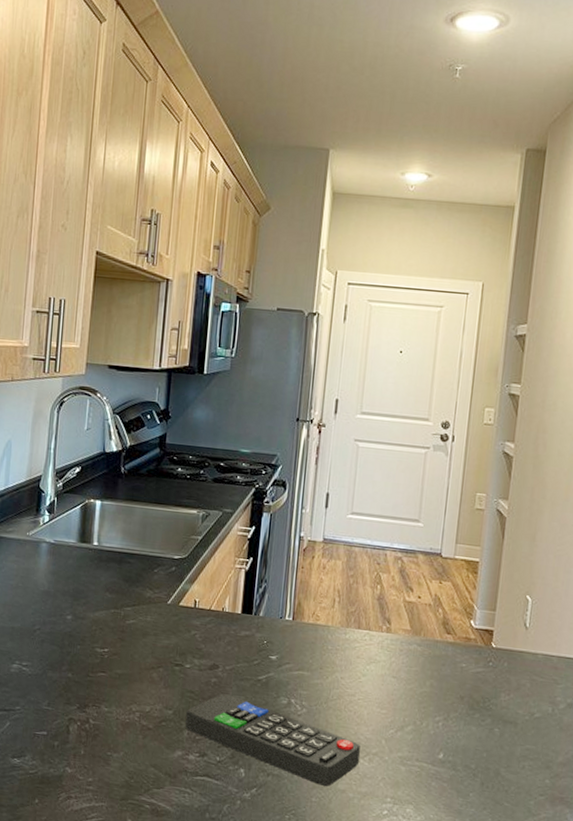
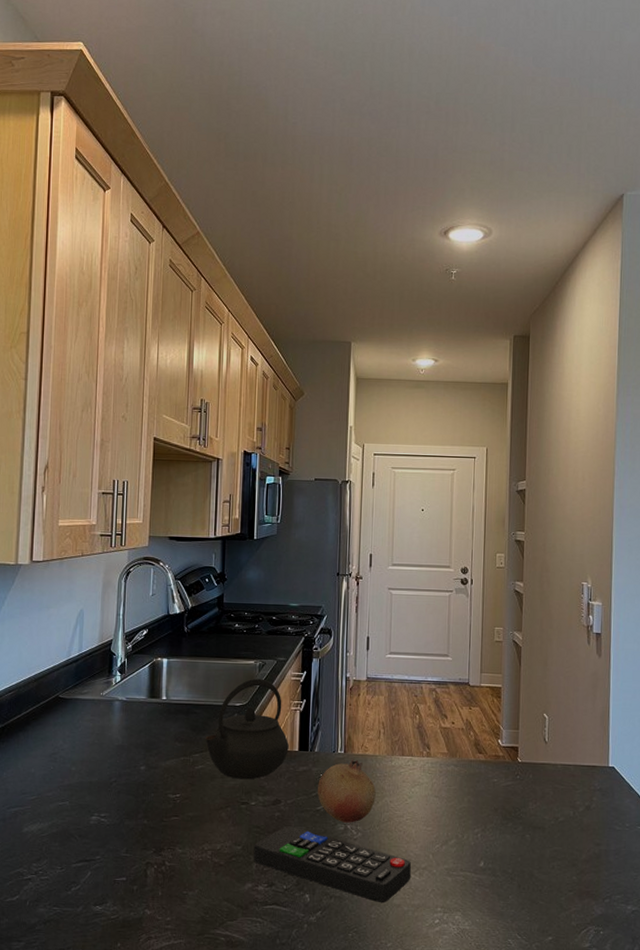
kettle: none [138,530,231,640] -> present [205,678,289,780]
fruit: none [260,628,326,697] -> present [318,759,376,823]

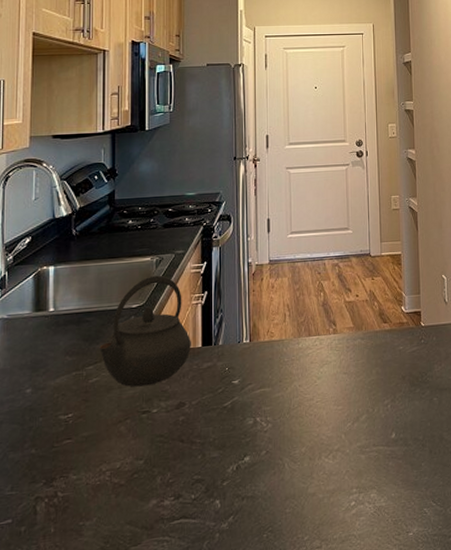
remote control: present [254,826,411,902] -> none [158,429,324,495]
fruit: present [318,759,376,823] -> none [224,347,284,416]

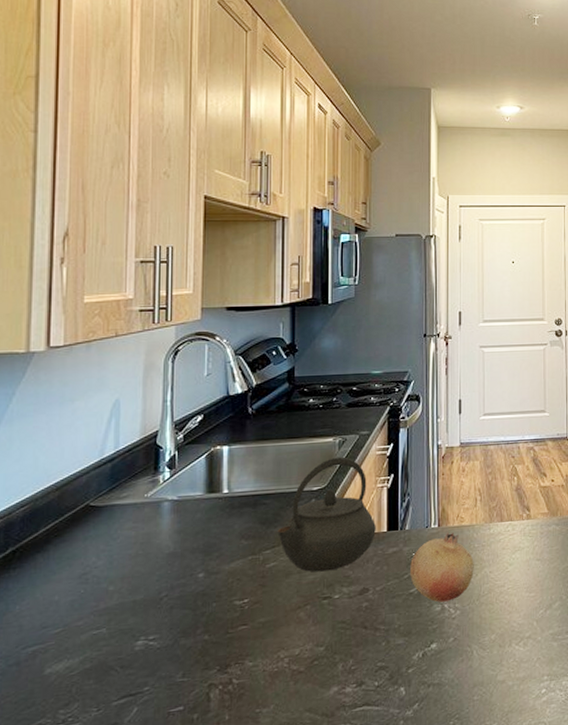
fruit: none [224,347,284,416] -> present [410,532,474,602]

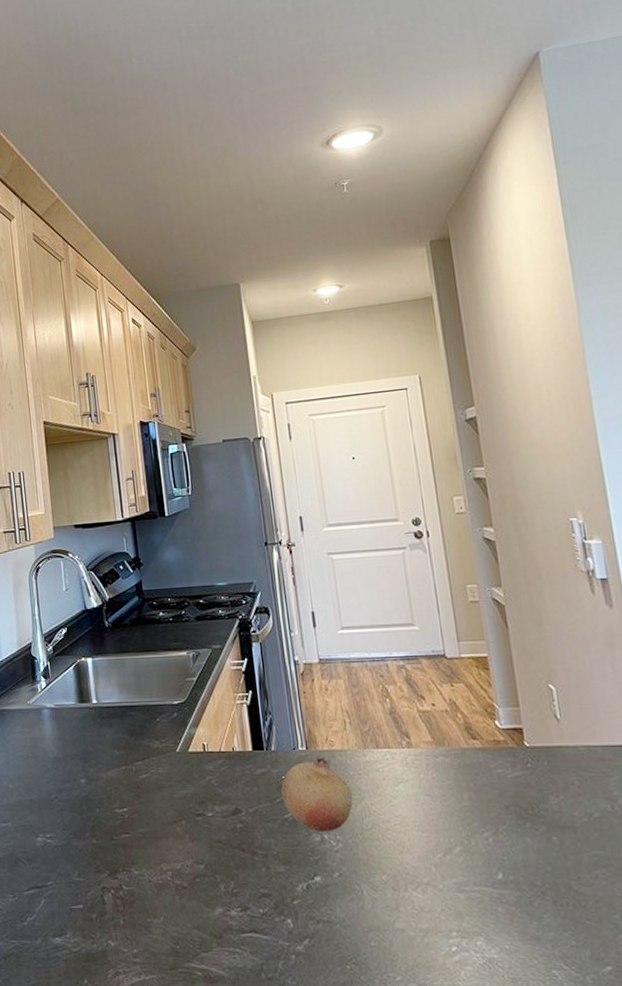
kettle: present [277,456,376,572] -> none [145,671,241,787]

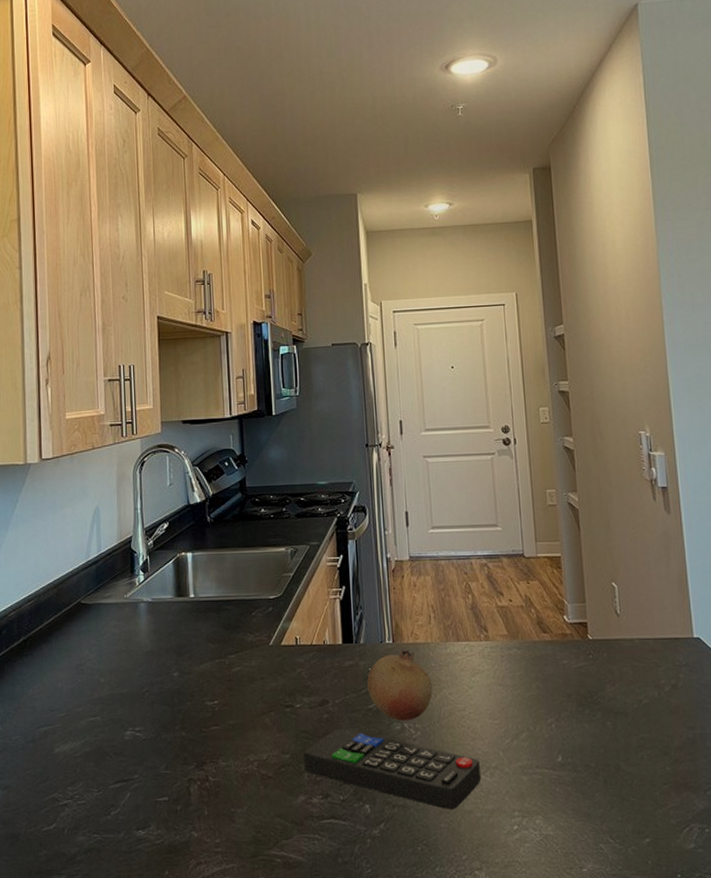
remote control: none [218,839,412,927] -> present [304,729,481,809]

